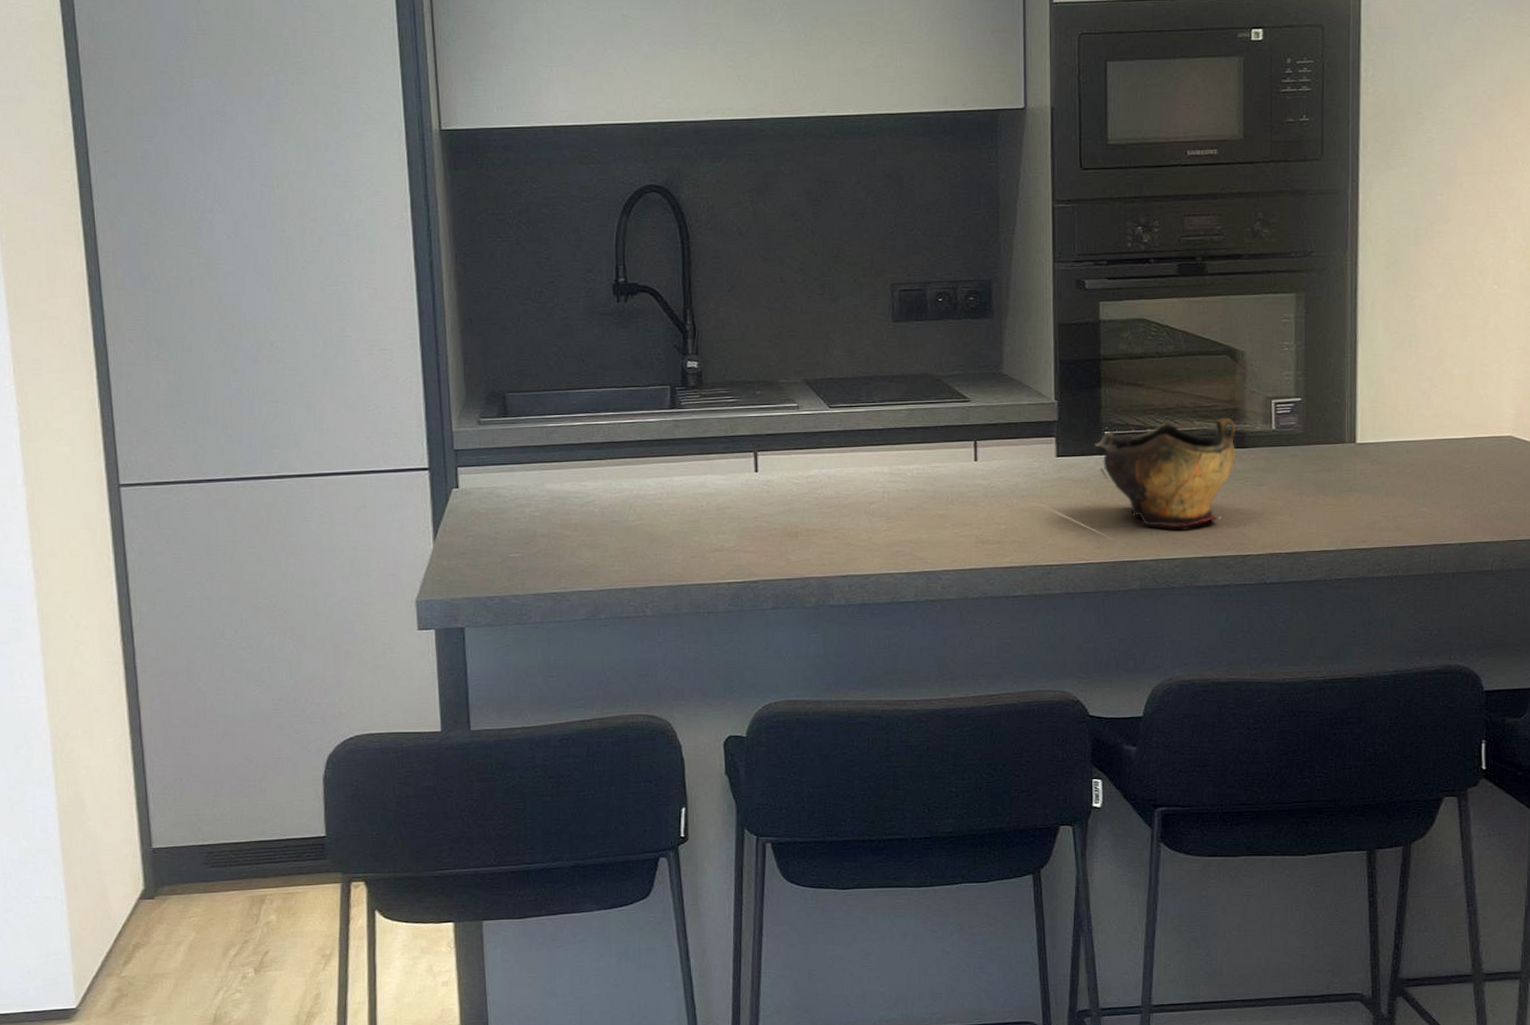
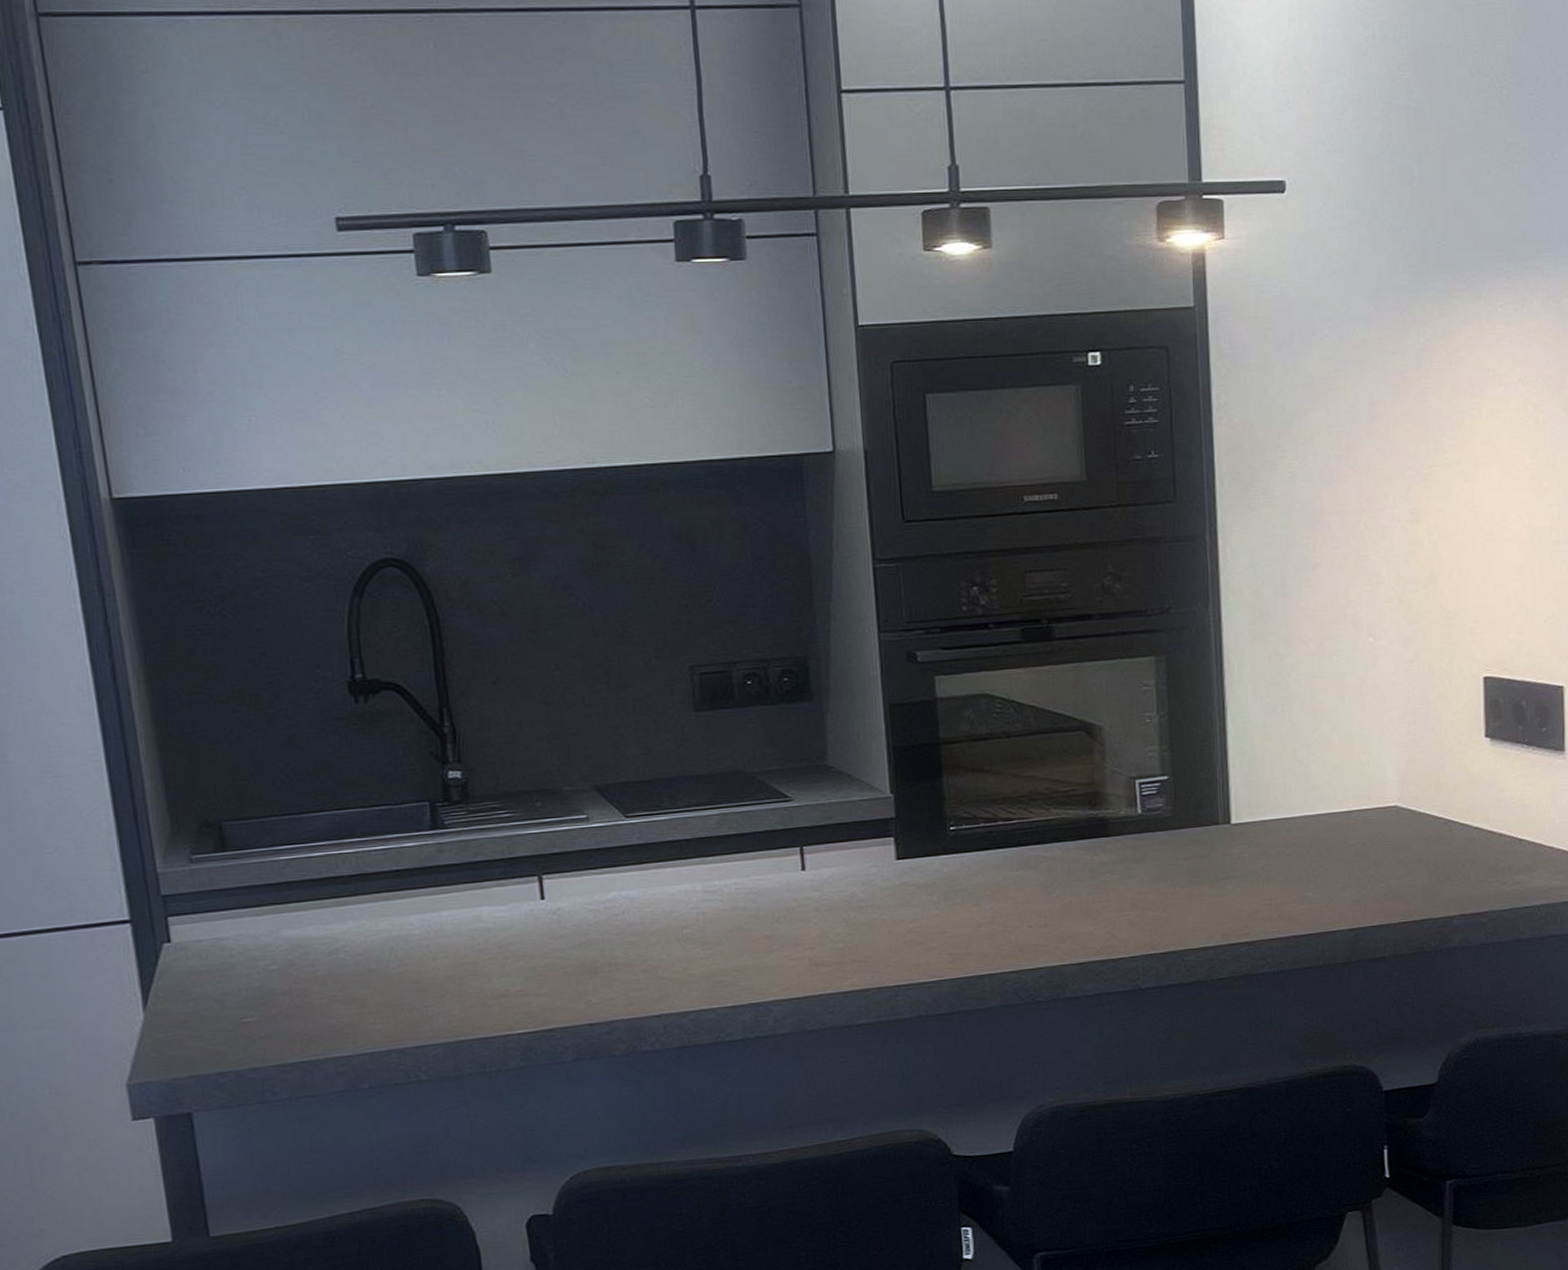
decorative bowl: present [1095,418,1236,527] -> none [940,803,1100,933]

